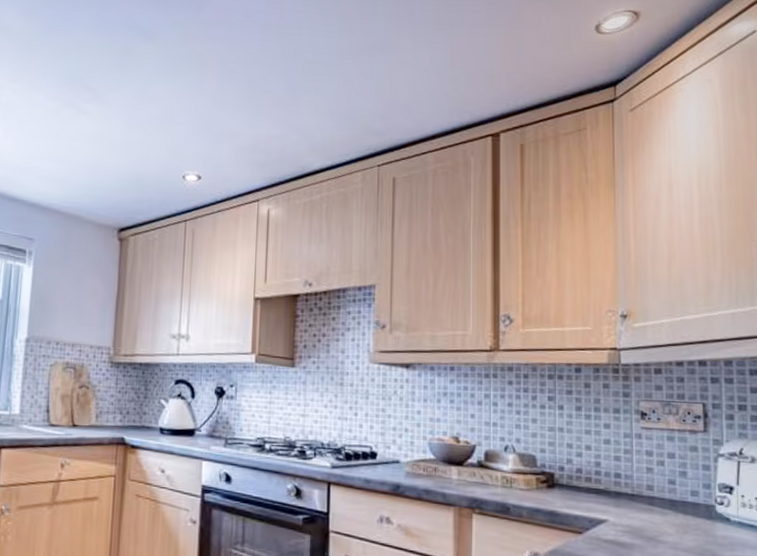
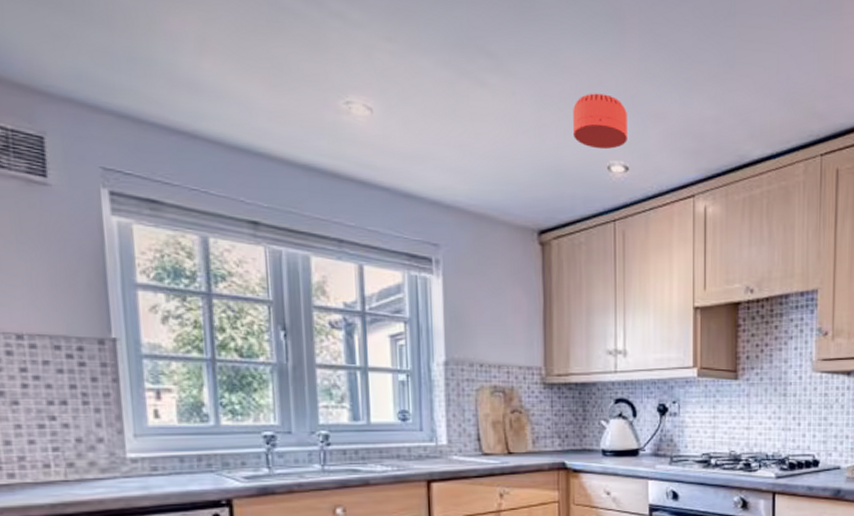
smoke detector: none [155,117,203,162] -> present [573,93,627,150]

